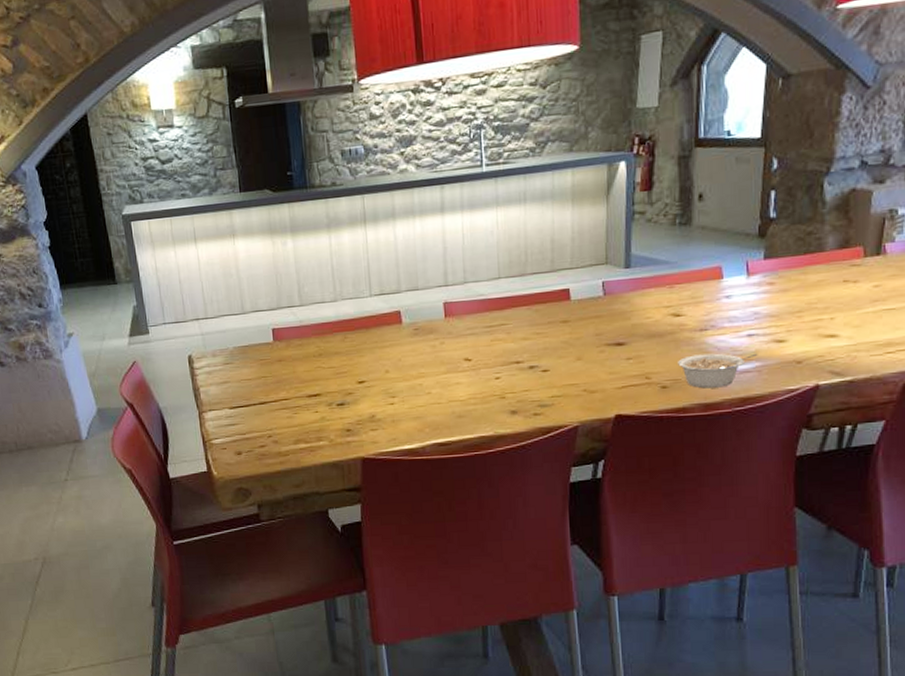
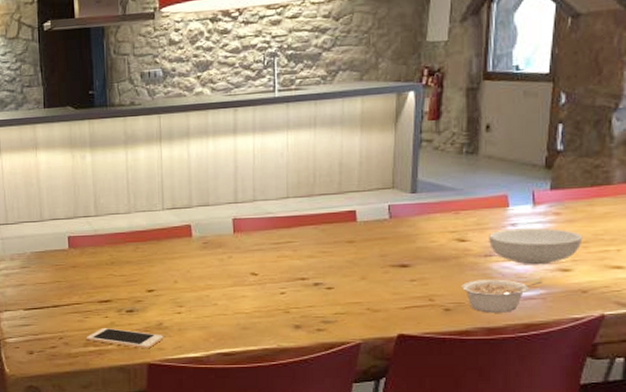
cell phone: none [296,422,378,443] -> present [86,327,164,349]
serving bowl: none [704,298,797,338] -> present [489,228,583,265]

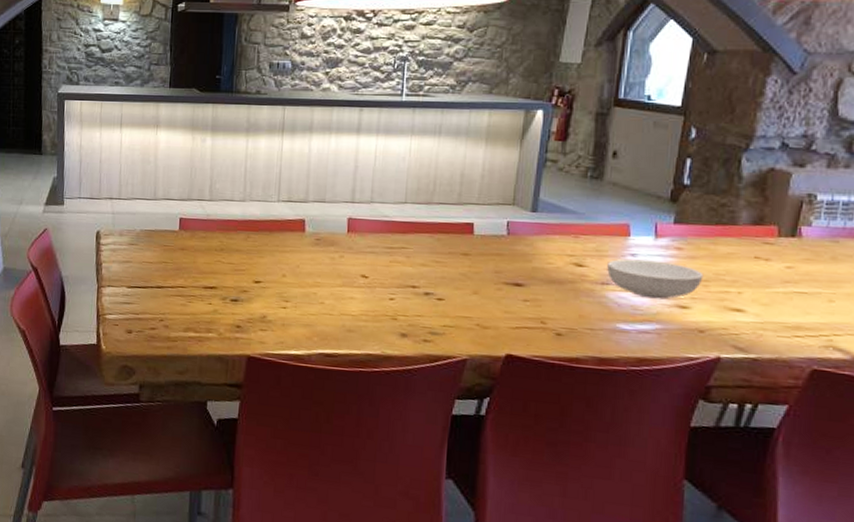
cell phone: present [86,327,164,349] -> none [187,313,267,341]
legume: present [462,279,543,313] -> none [575,307,659,344]

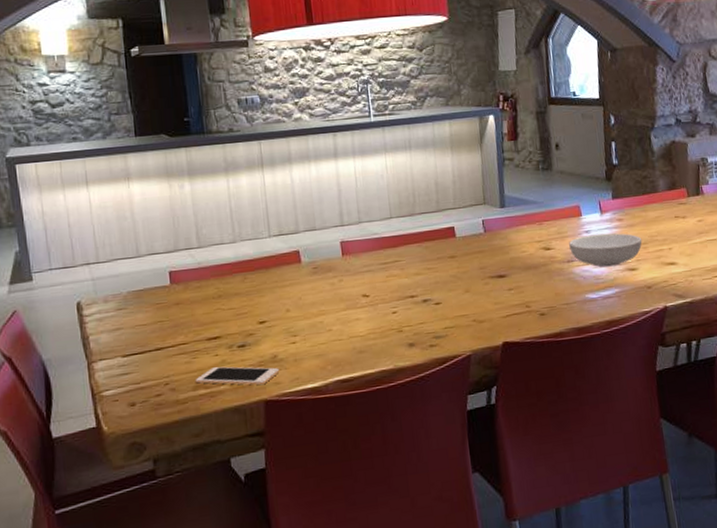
cell phone: none [187,313,267,341] -> present [195,366,280,386]

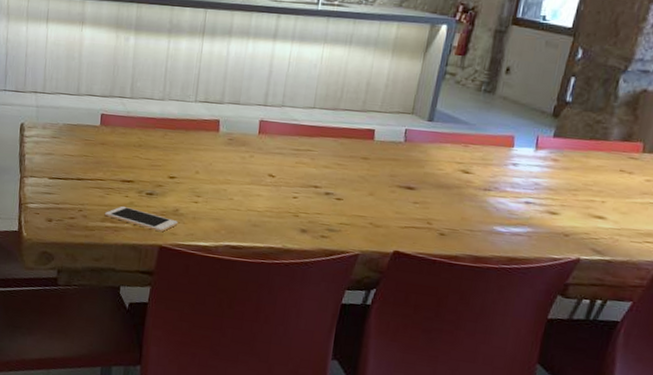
serving bowl: present [569,233,642,267] -> none [490,167,574,206]

